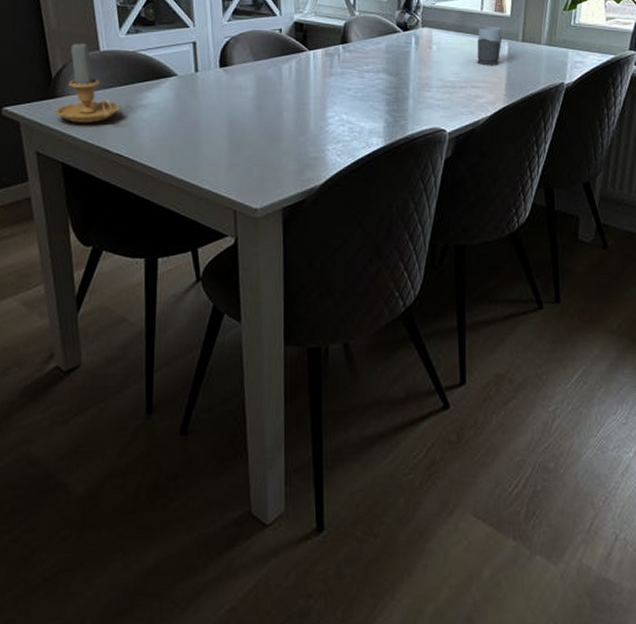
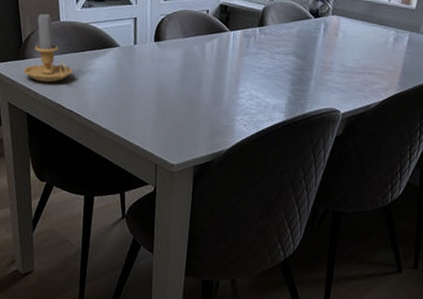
mug: present [477,27,502,65] -> none [377,17,406,55]

